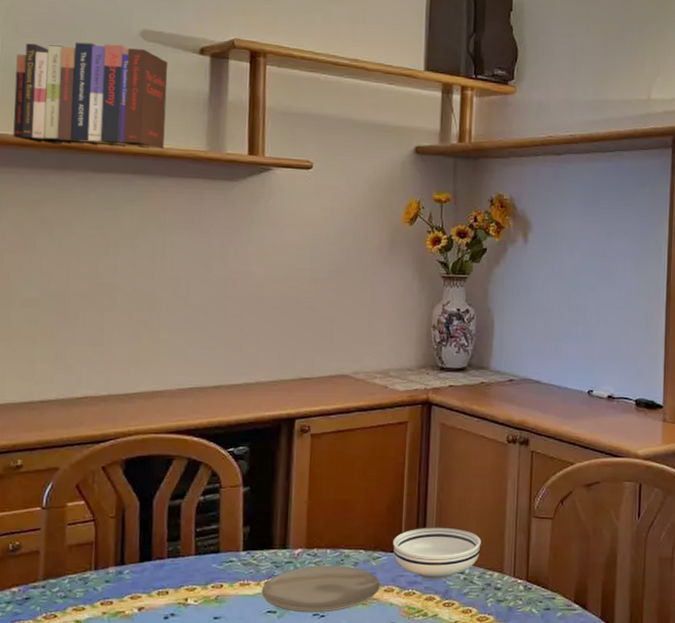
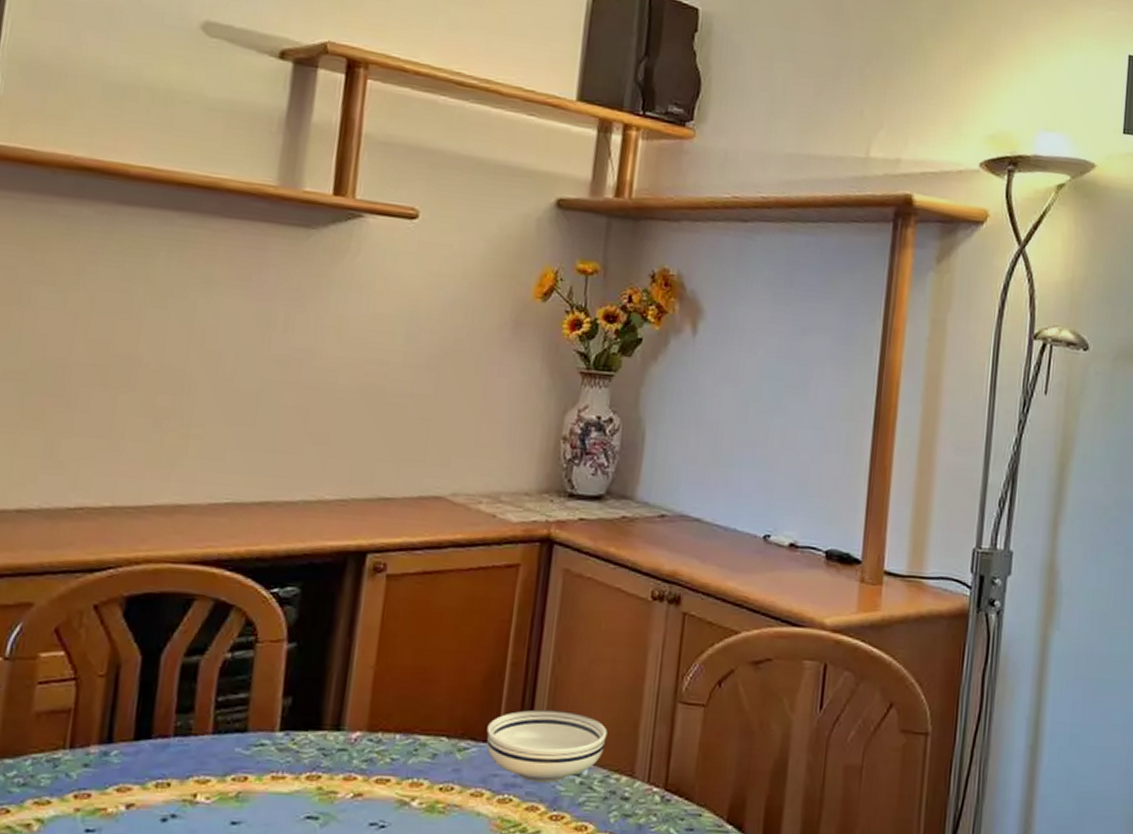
books: present [13,42,168,150] -> none [14,28,235,180]
plate: present [261,565,381,613] -> none [300,755,466,822]

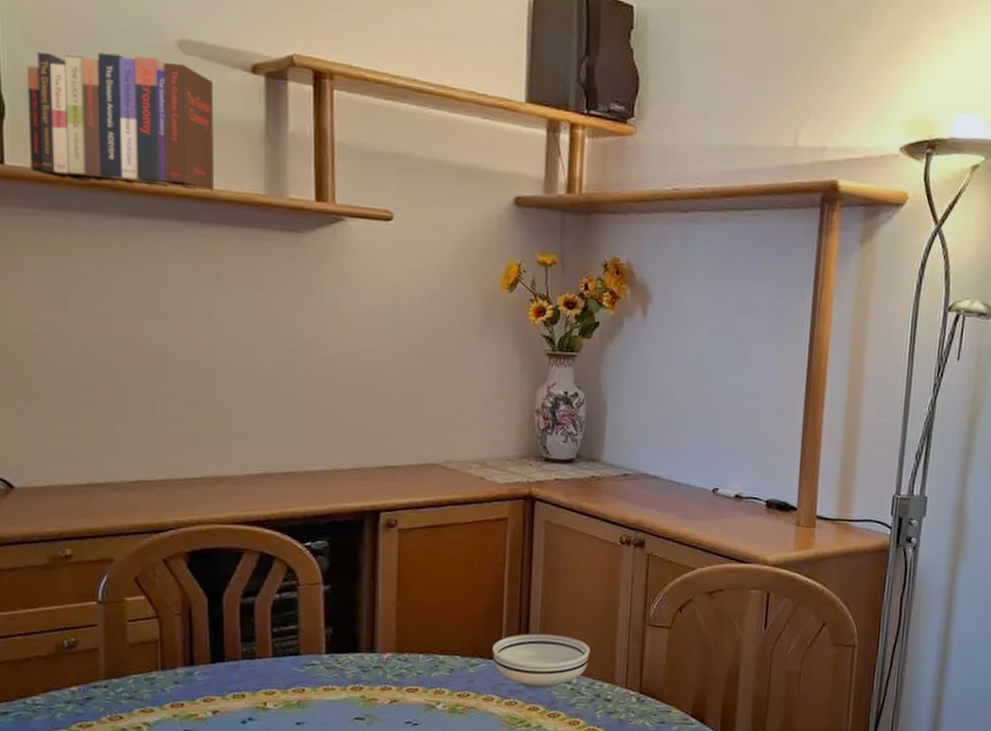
books: none [14,28,235,180] -> present [27,52,215,192]

